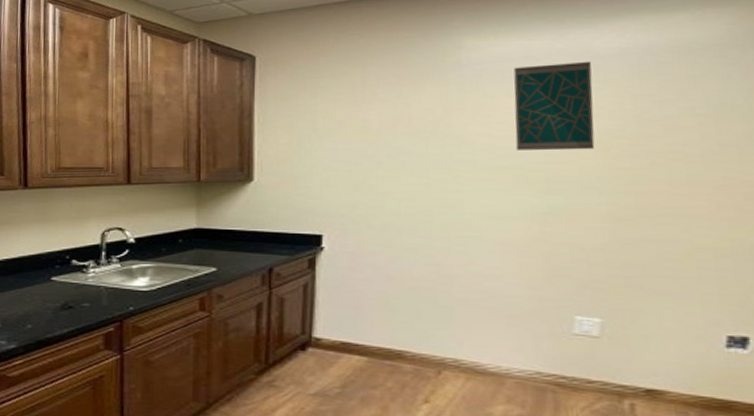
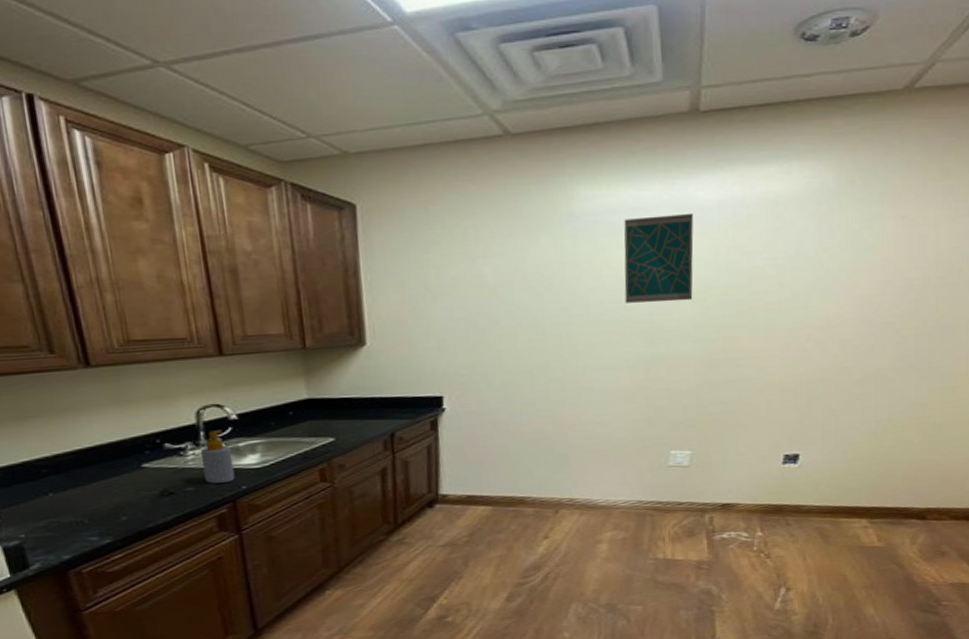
soap bottle: none [99,251,126,302] -> present [200,430,235,484]

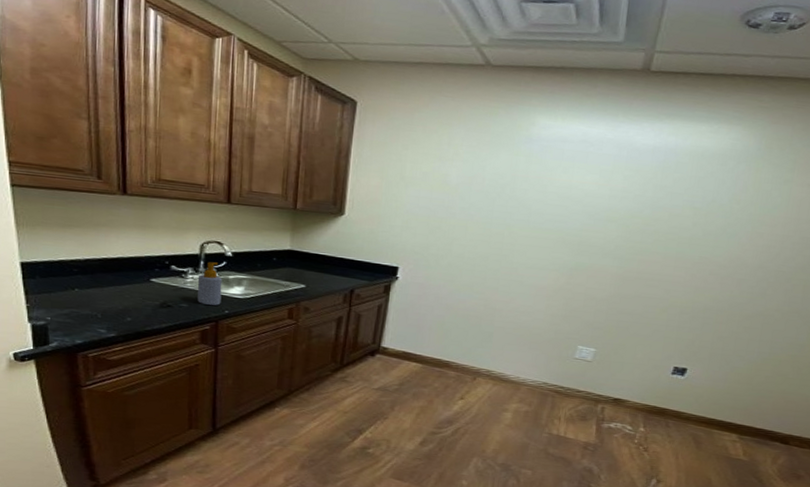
wall art: present [624,213,694,303] -> none [561,148,631,224]

